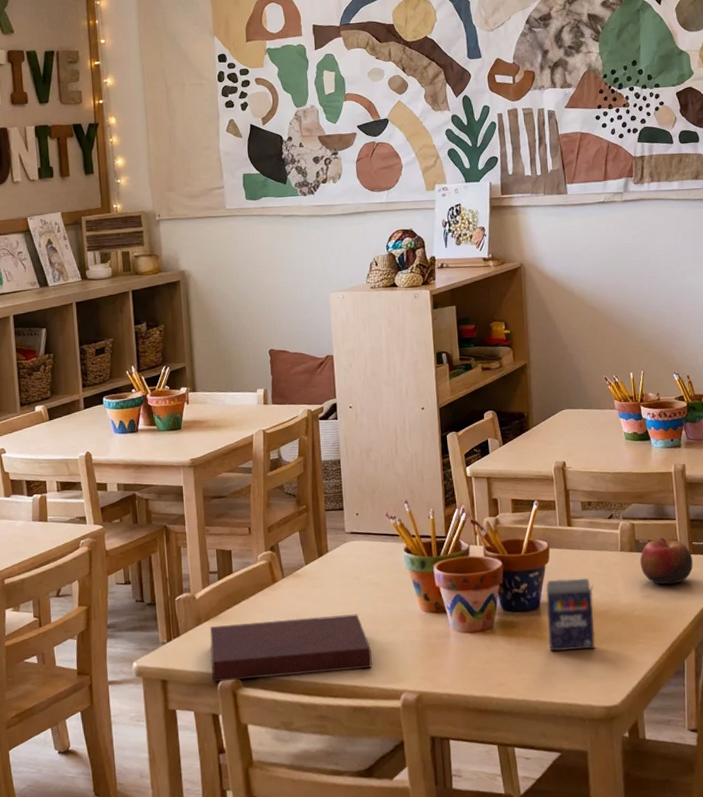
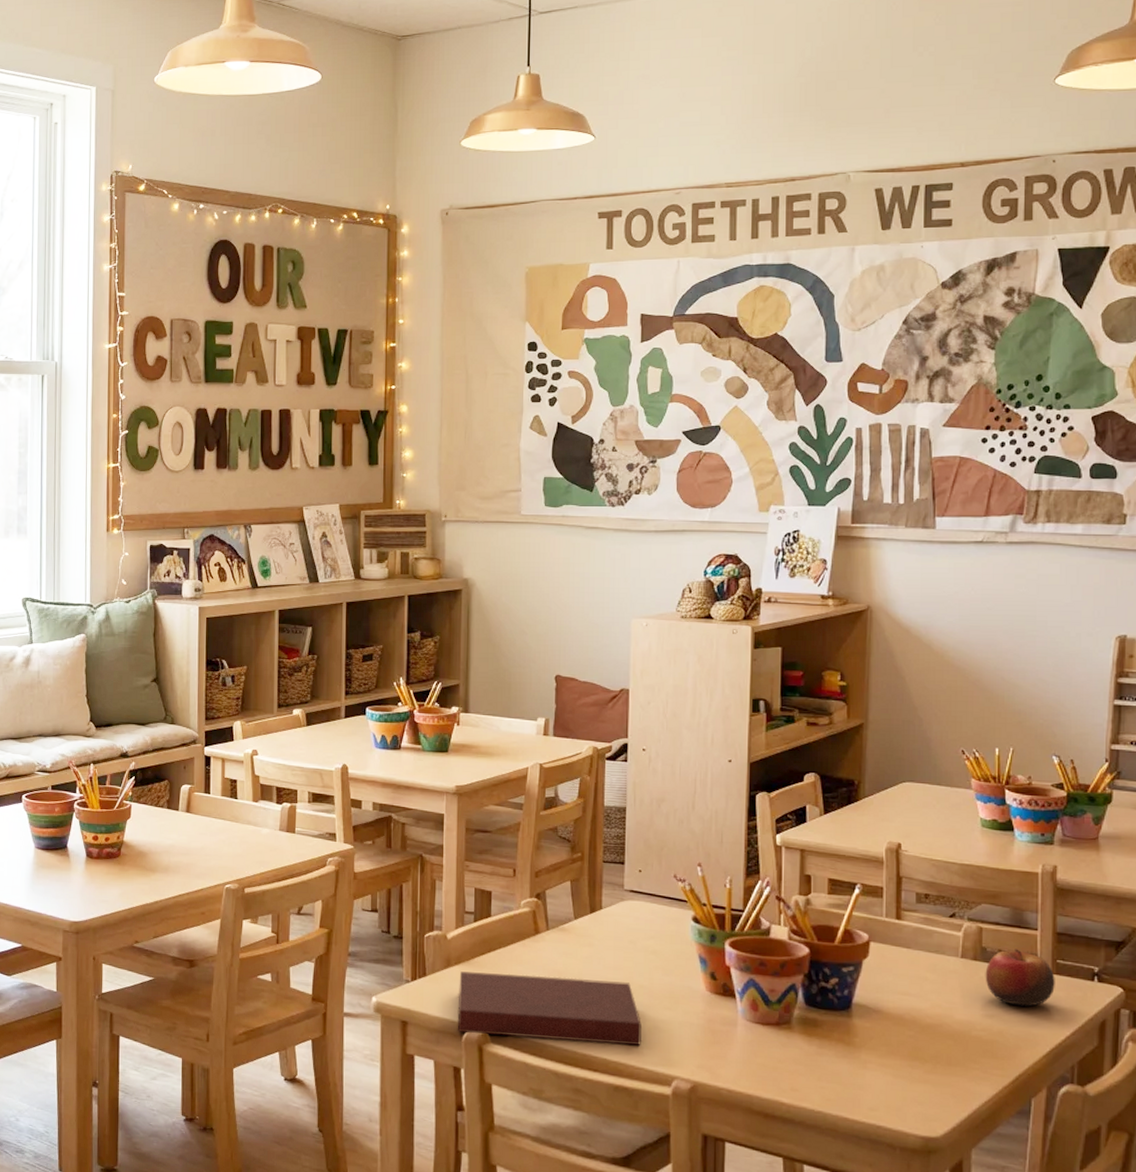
crayon box: present [545,578,595,652] -> none [858,979,922,1068]

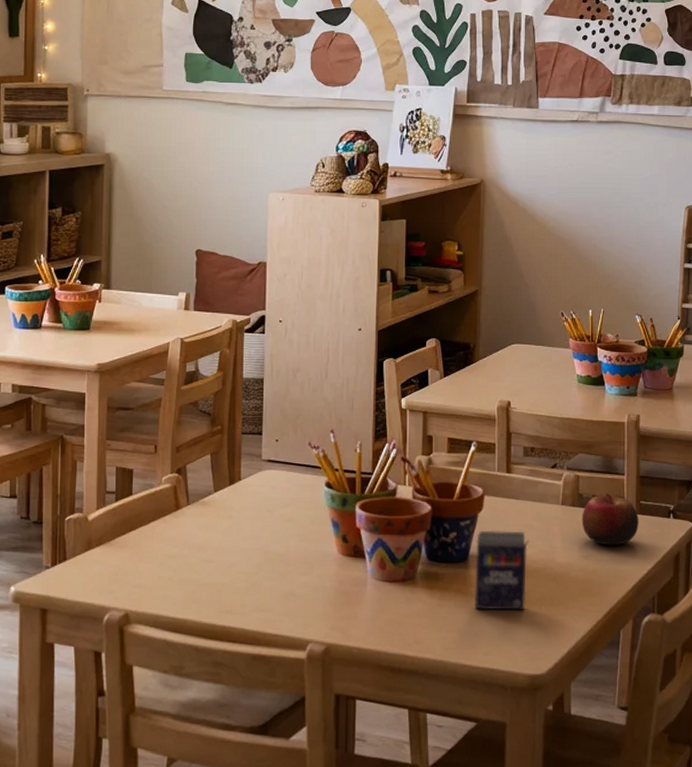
notebook: present [457,971,642,1046] -> none [98,550,279,615]
crayon box: none [858,979,922,1068] -> present [475,530,529,611]

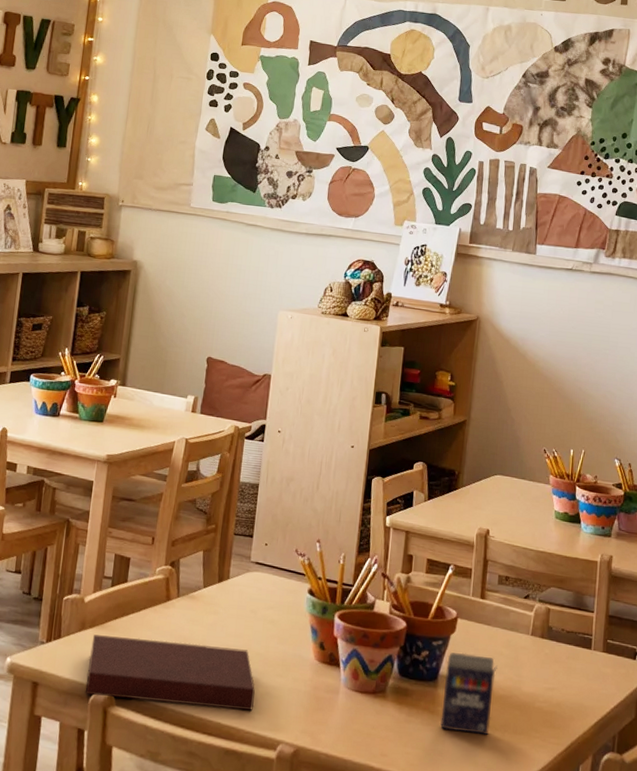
notebook: none [98,550,279,615] -> present [85,634,255,711]
apple: present [581,493,639,545] -> none [549,628,605,681]

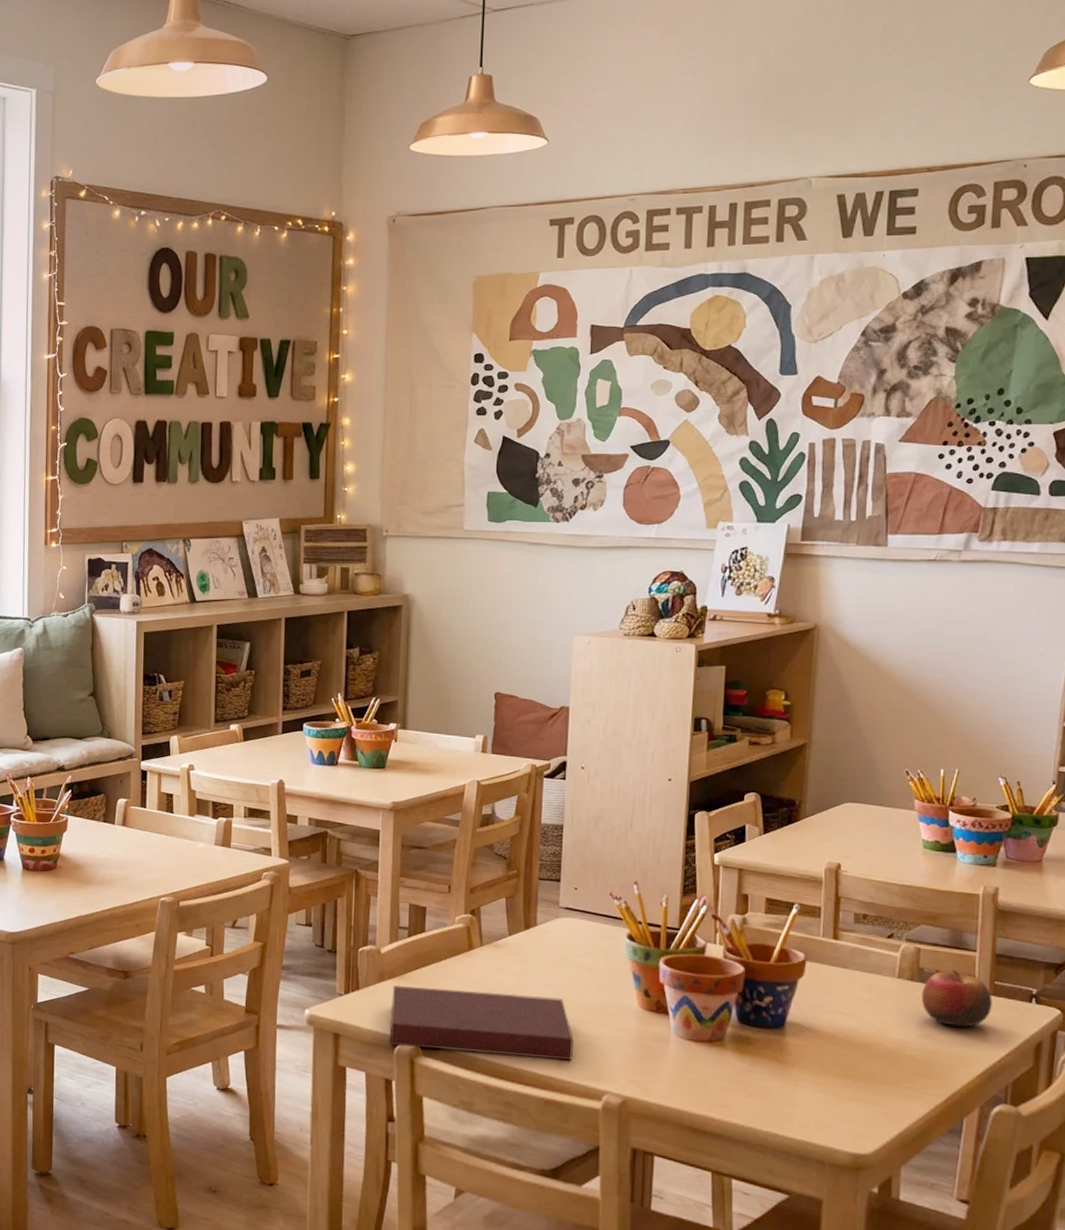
crayon box: present [440,652,498,736] -> none [790,998,857,1086]
apple: none [549,628,605,681] -> present [921,970,992,1027]

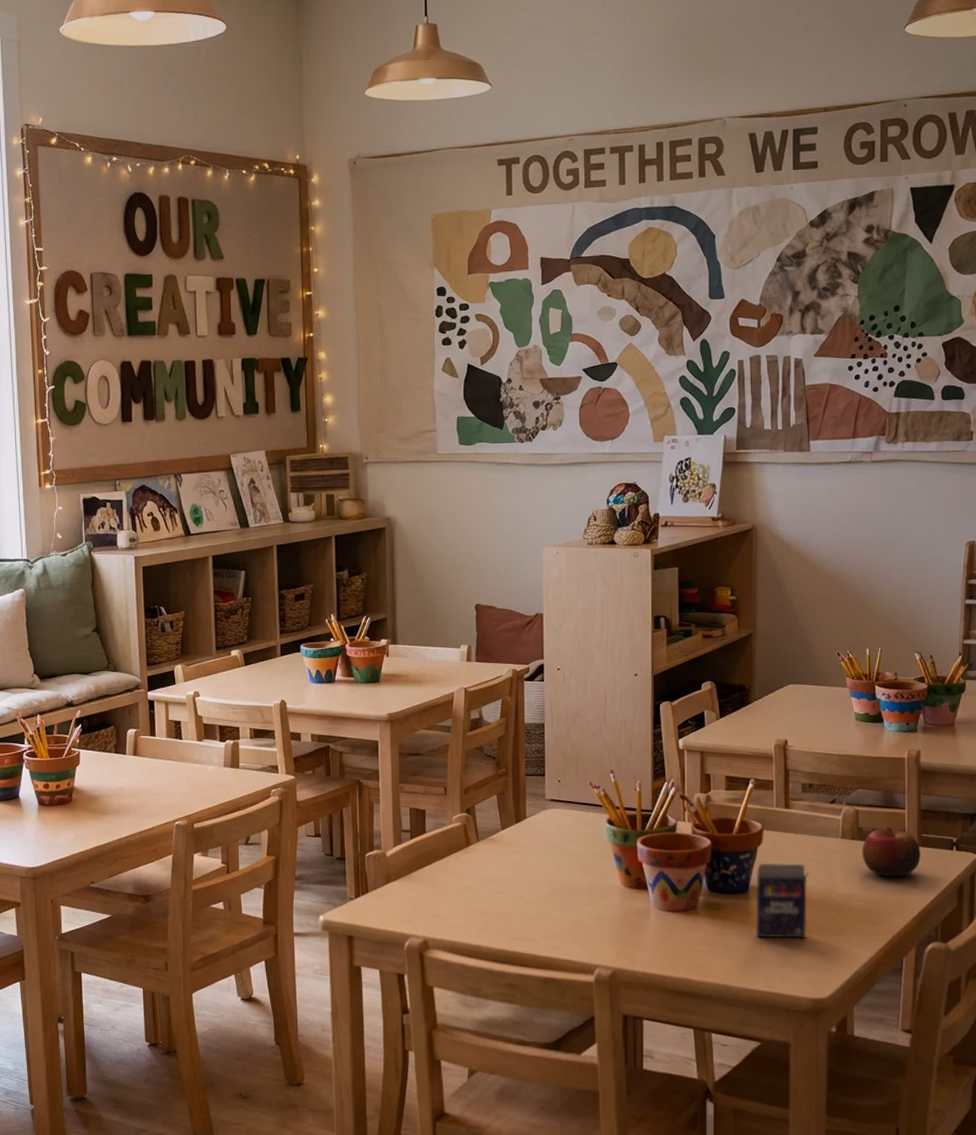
notebook: present [389,986,574,1061] -> none [398,883,567,941]
crayon box: none [790,998,857,1086] -> present [755,863,809,939]

